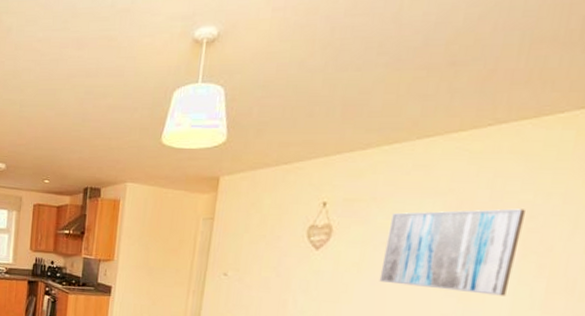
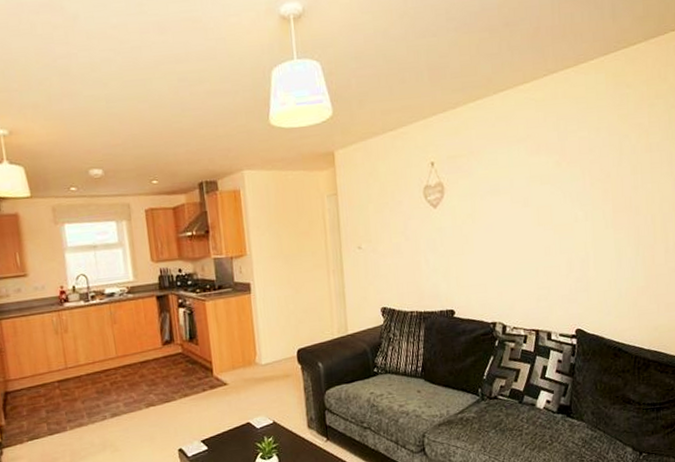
wall art: present [379,208,525,296] -> none [489,144,587,228]

